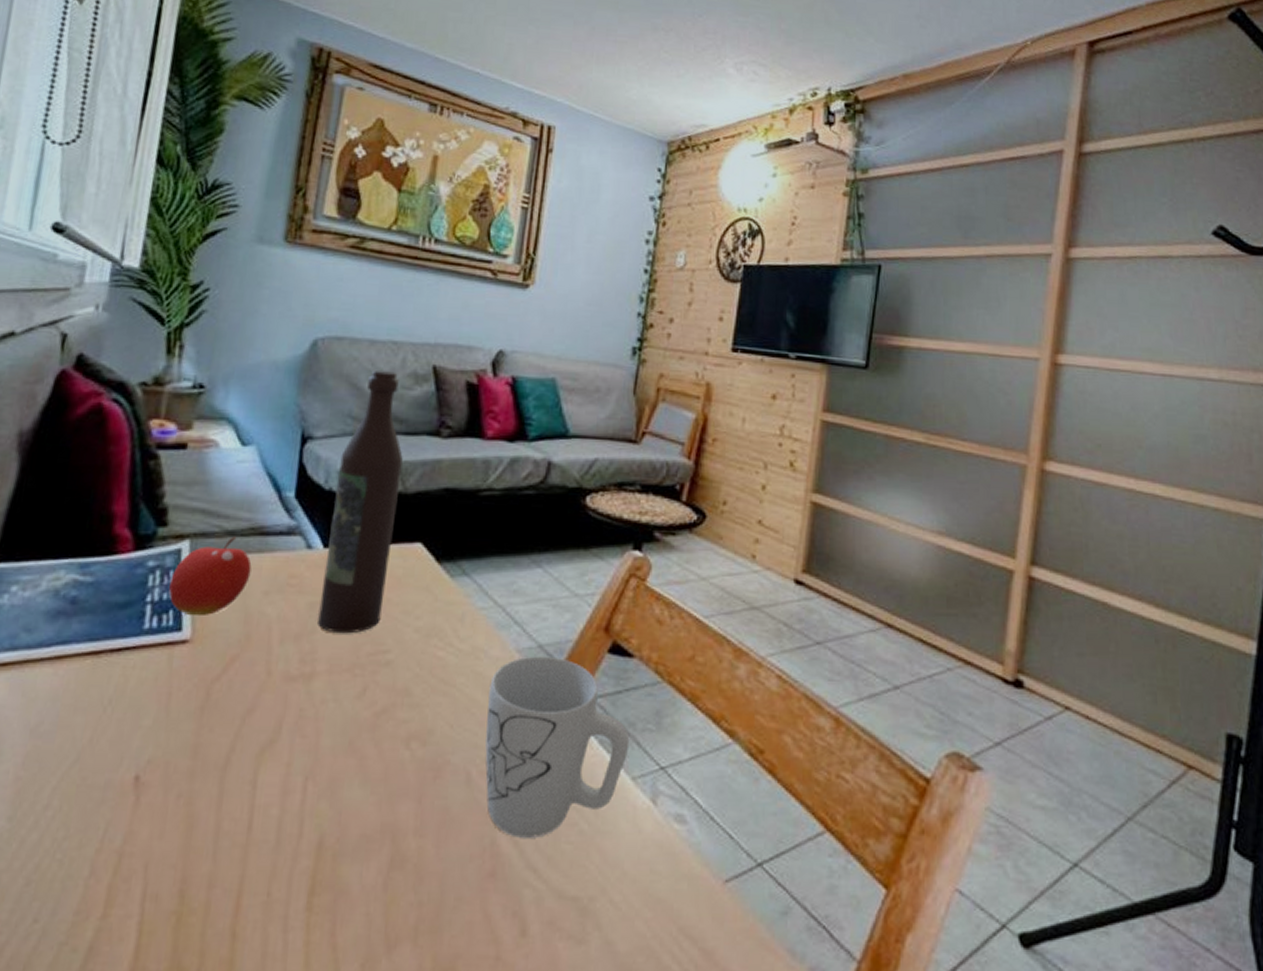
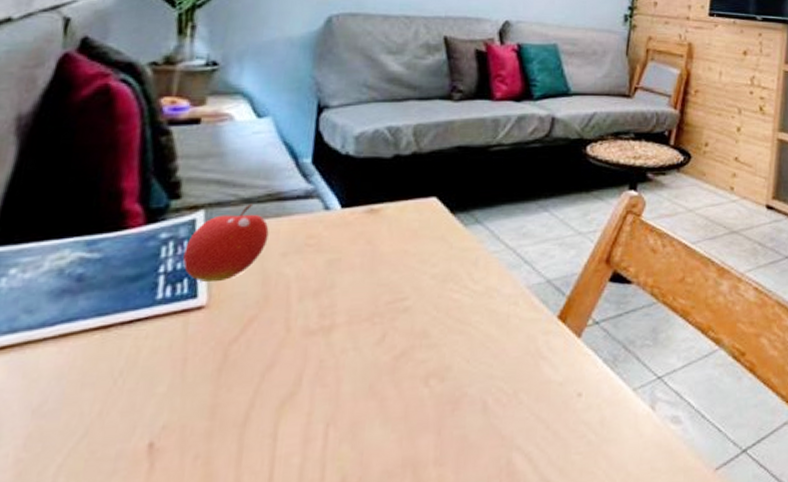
wine bottle: present [318,371,403,634] -> none [337,43,417,287]
mug: present [485,656,630,838] -> none [500,289,630,455]

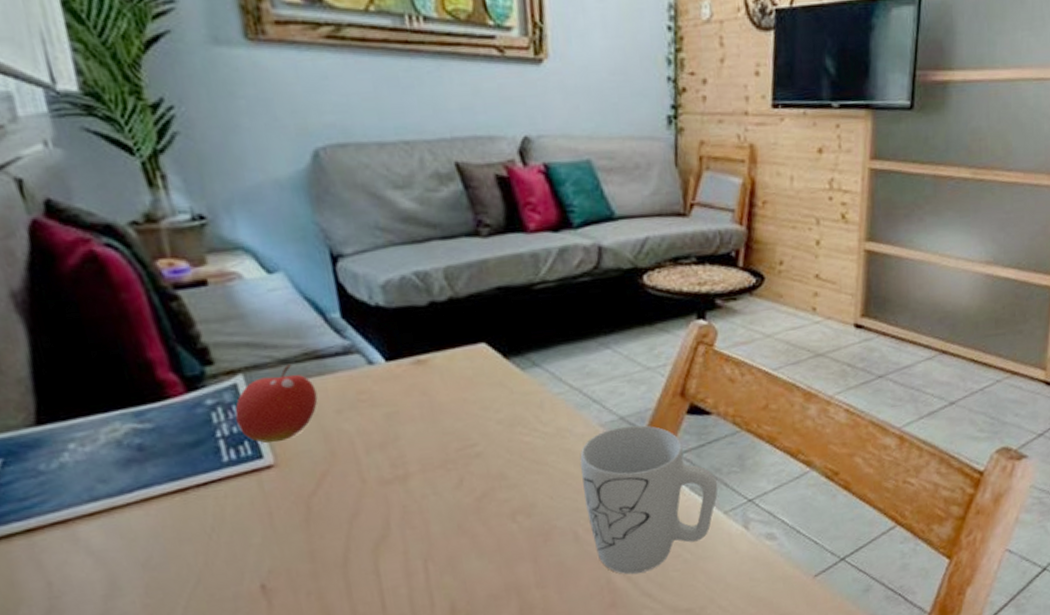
mug: none [500,289,630,455] -> present [580,425,718,575]

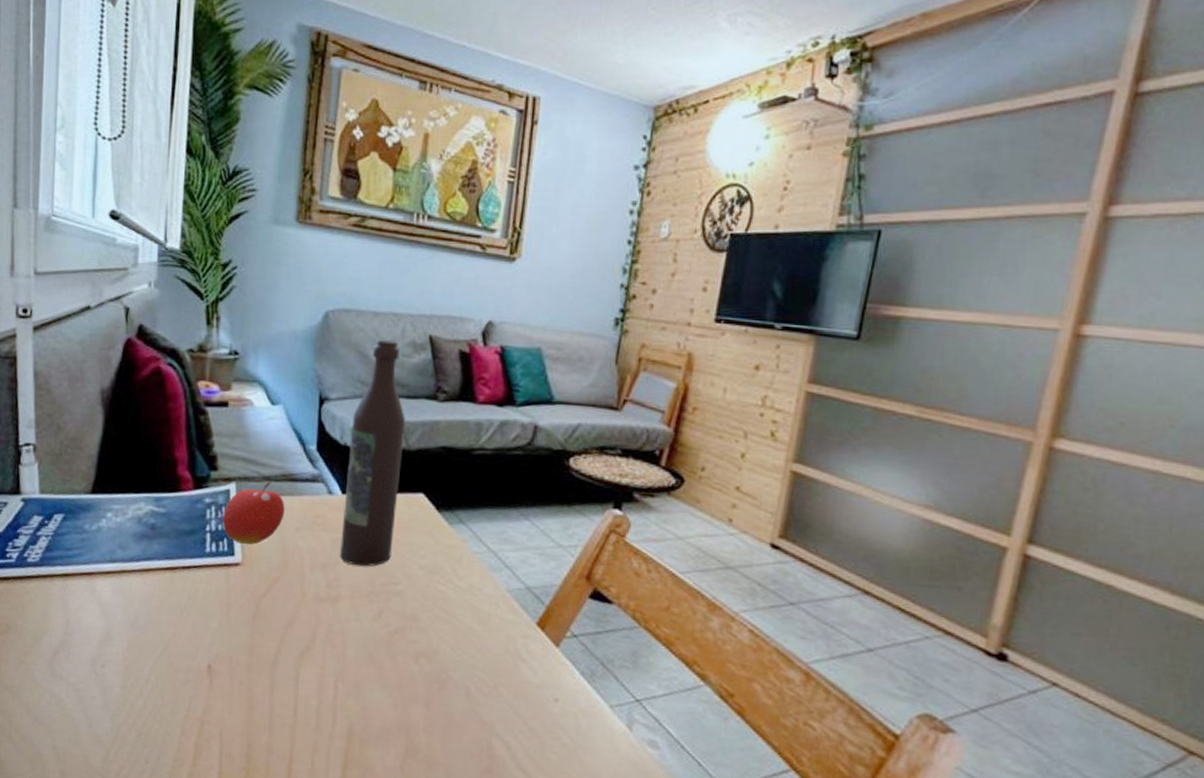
wine bottle: none [379,174,461,437] -> present [340,340,405,567]
mug: present [580,425,718,575] -> none [481,596,608,746]

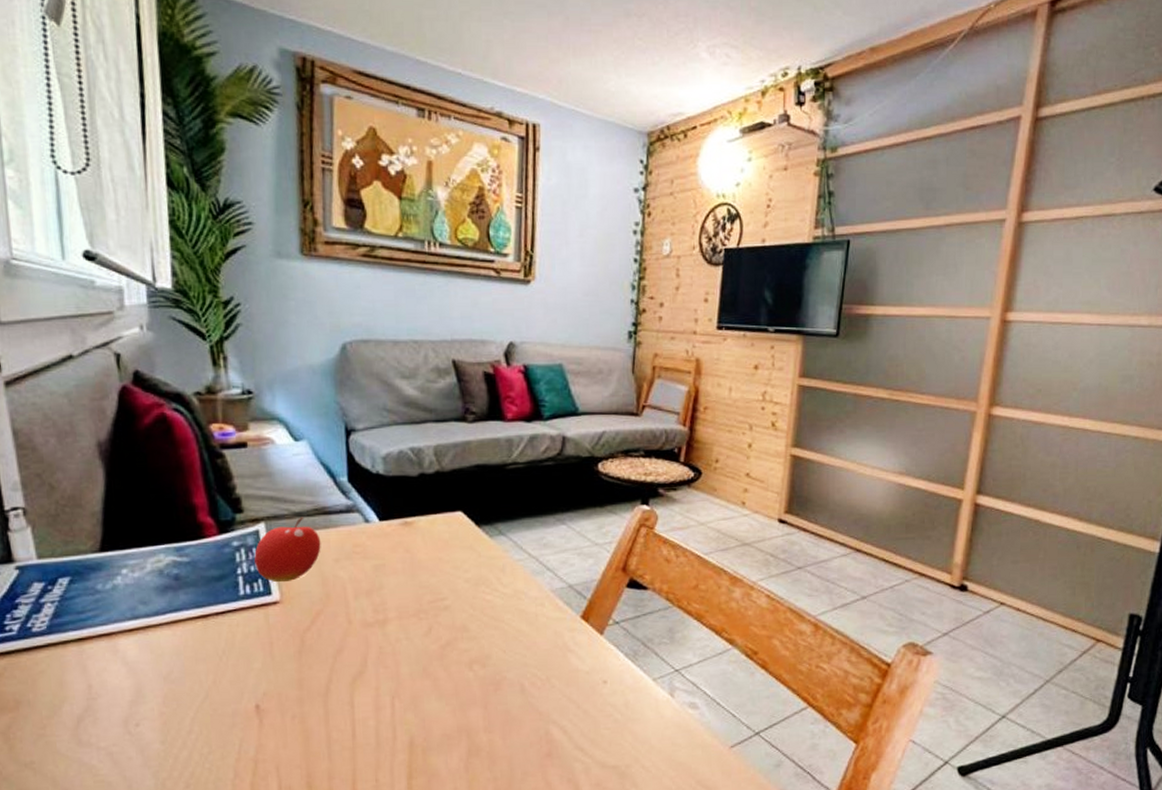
wine bottle: present [340,340,405,567] -> none [382,368,437,588]

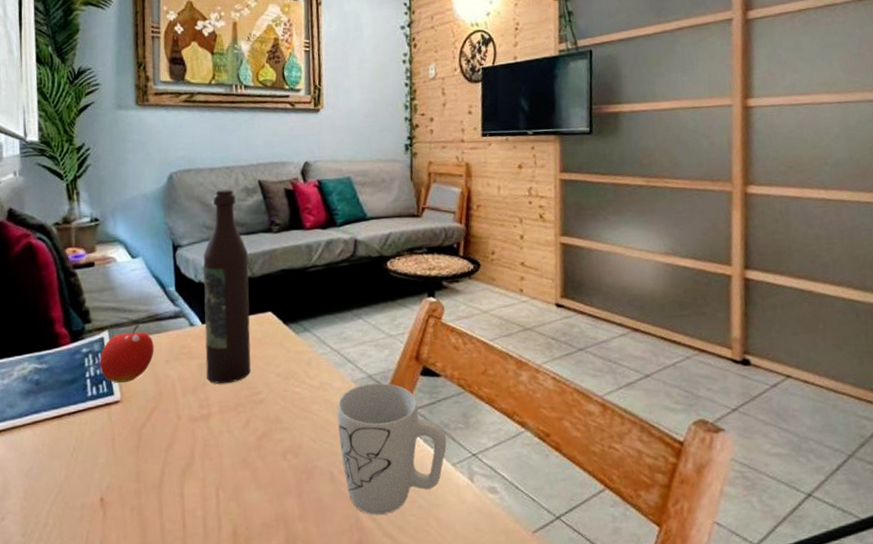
wine bottle: none [382,368,437,588] -> present [203,189,251,384]
mug: none [532,593,649,728] -> present [337,382,447,515]

